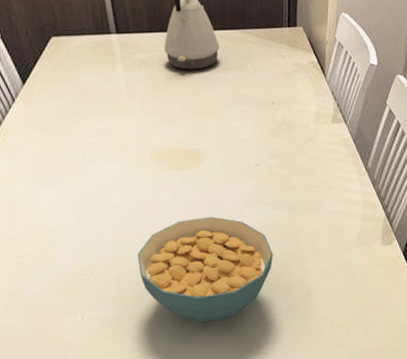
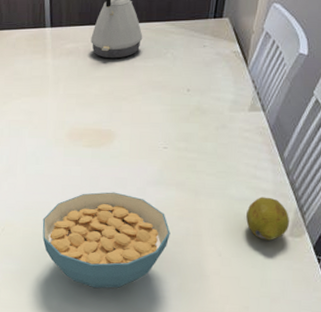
fruit: none [342,208,381,251] -> present [246,197,290,240]

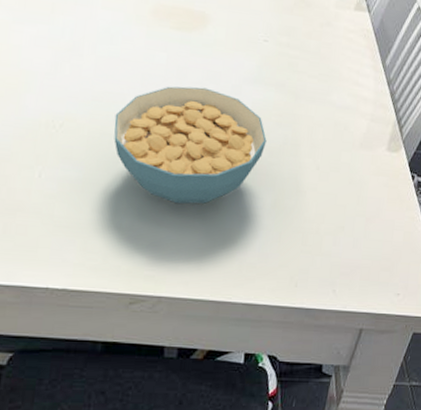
fruit: present [246,197,290,240] -> none [346,106,389,154]

